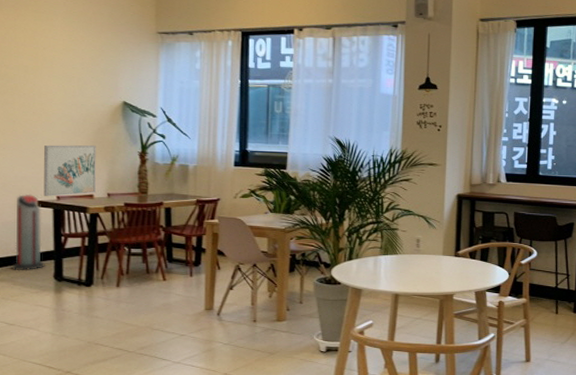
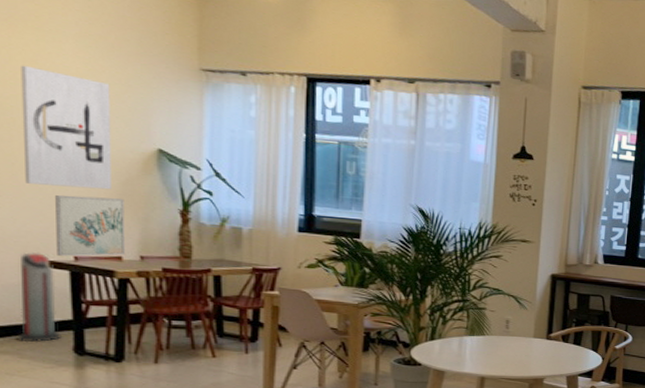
wall art: none [22,41,88,139] -> present [21,65,111,190]

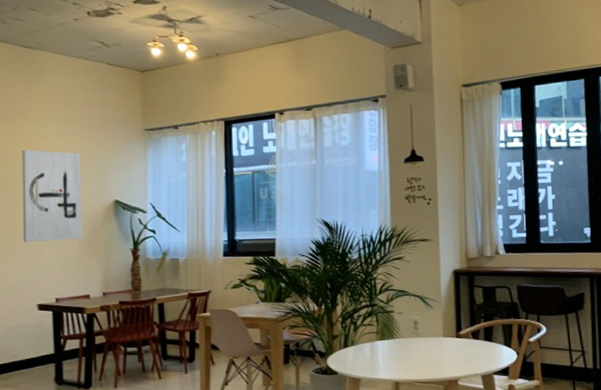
air purifier: present [16,252,62,343] -> none [15,299,46,376]
wall art: present [55,194,125,257] -> none [43,246,92,299]

